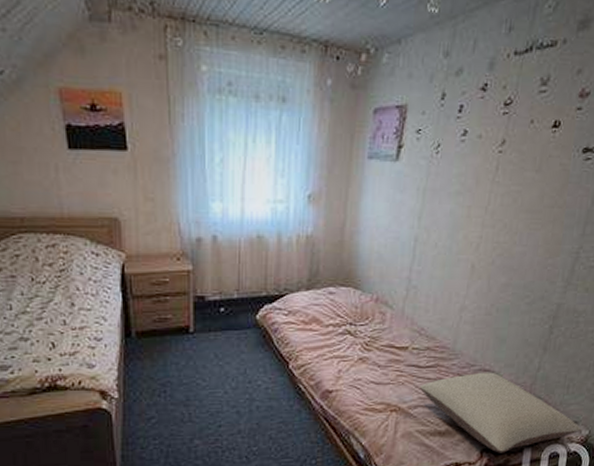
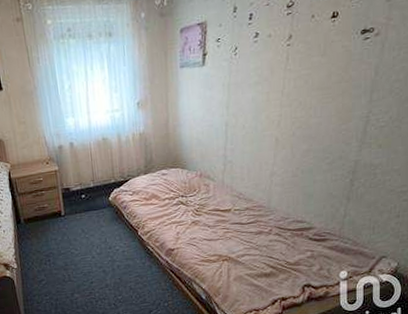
pillow: present [420,372,582,453] -> none [244,222,391,287]

